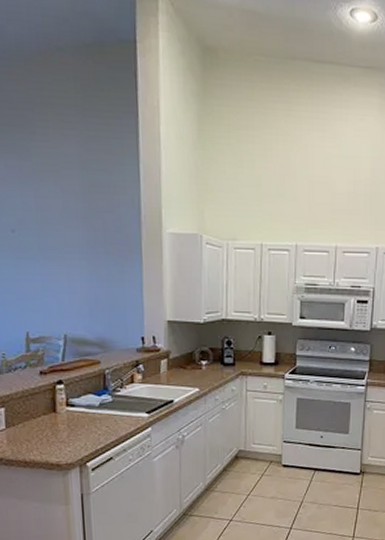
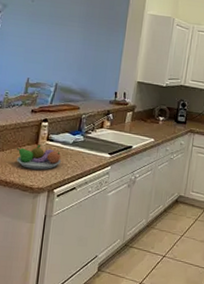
fruit bowl: none [31,412,89,443] -> present [16,144,61,170]

